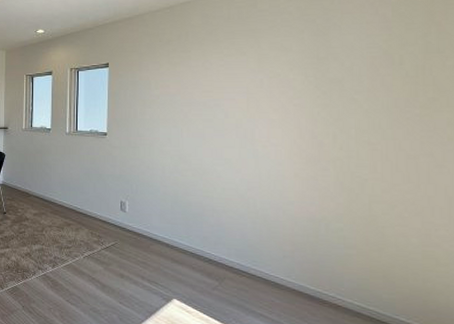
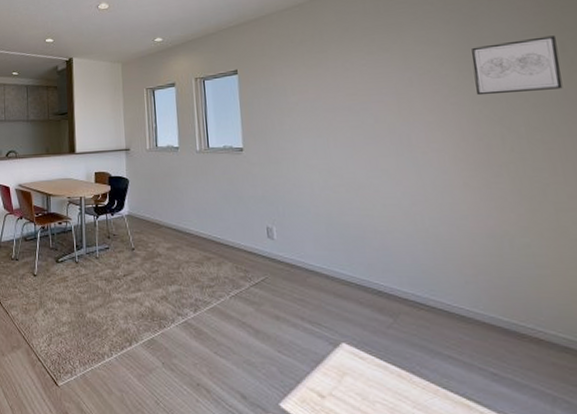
wall art: none [317,49,397,99] -> present [471,36,563,96]

